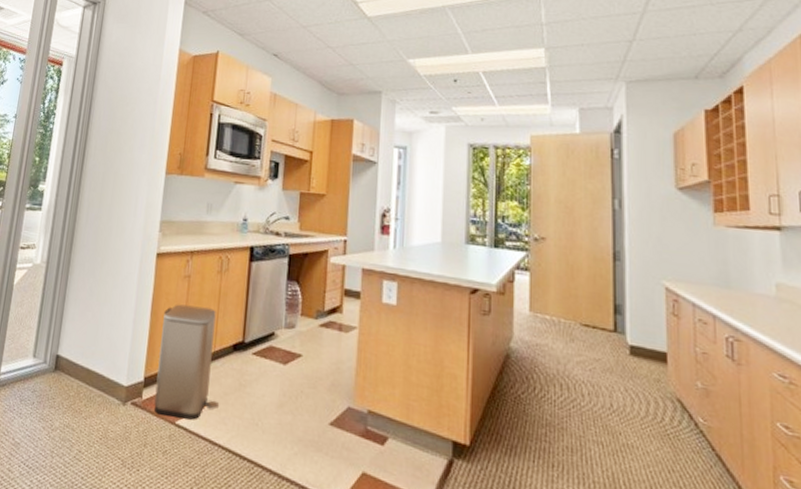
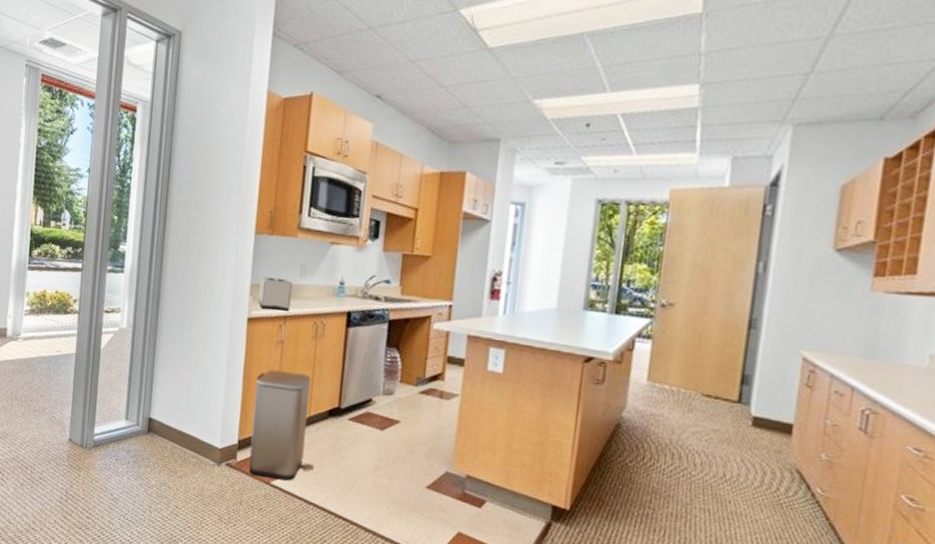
toaster: none [167,213,200,246] -> present [258,276,293,311]

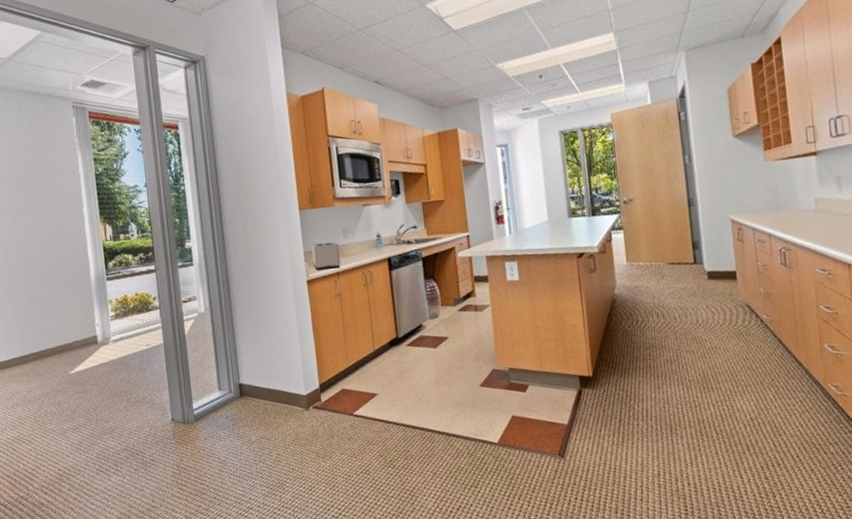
pedal bin: present [249,370,315,481] -> none [324,316,388,411]

